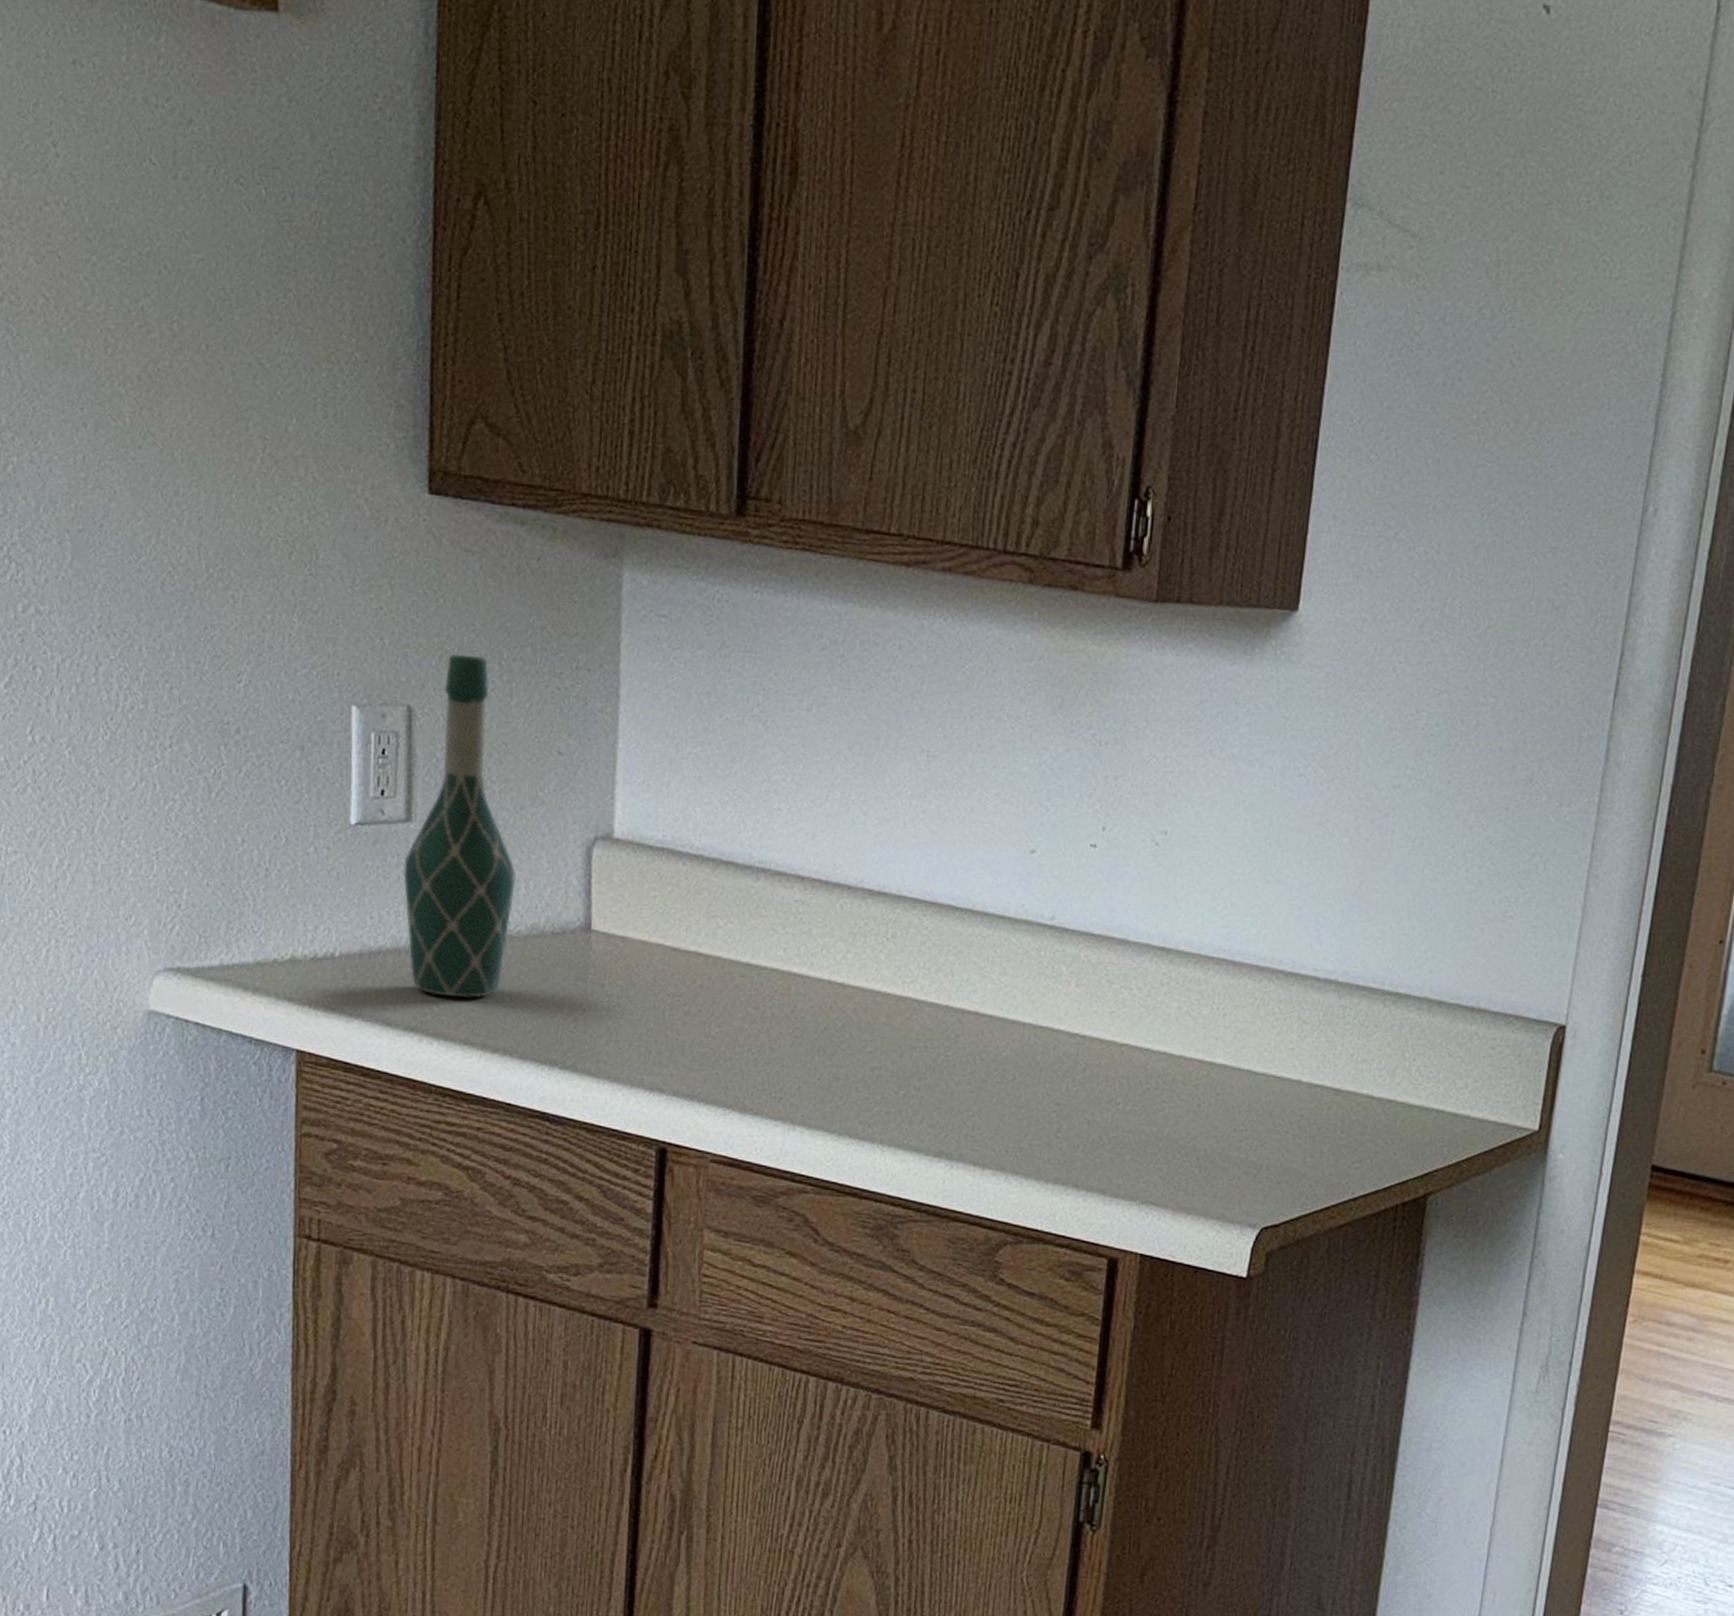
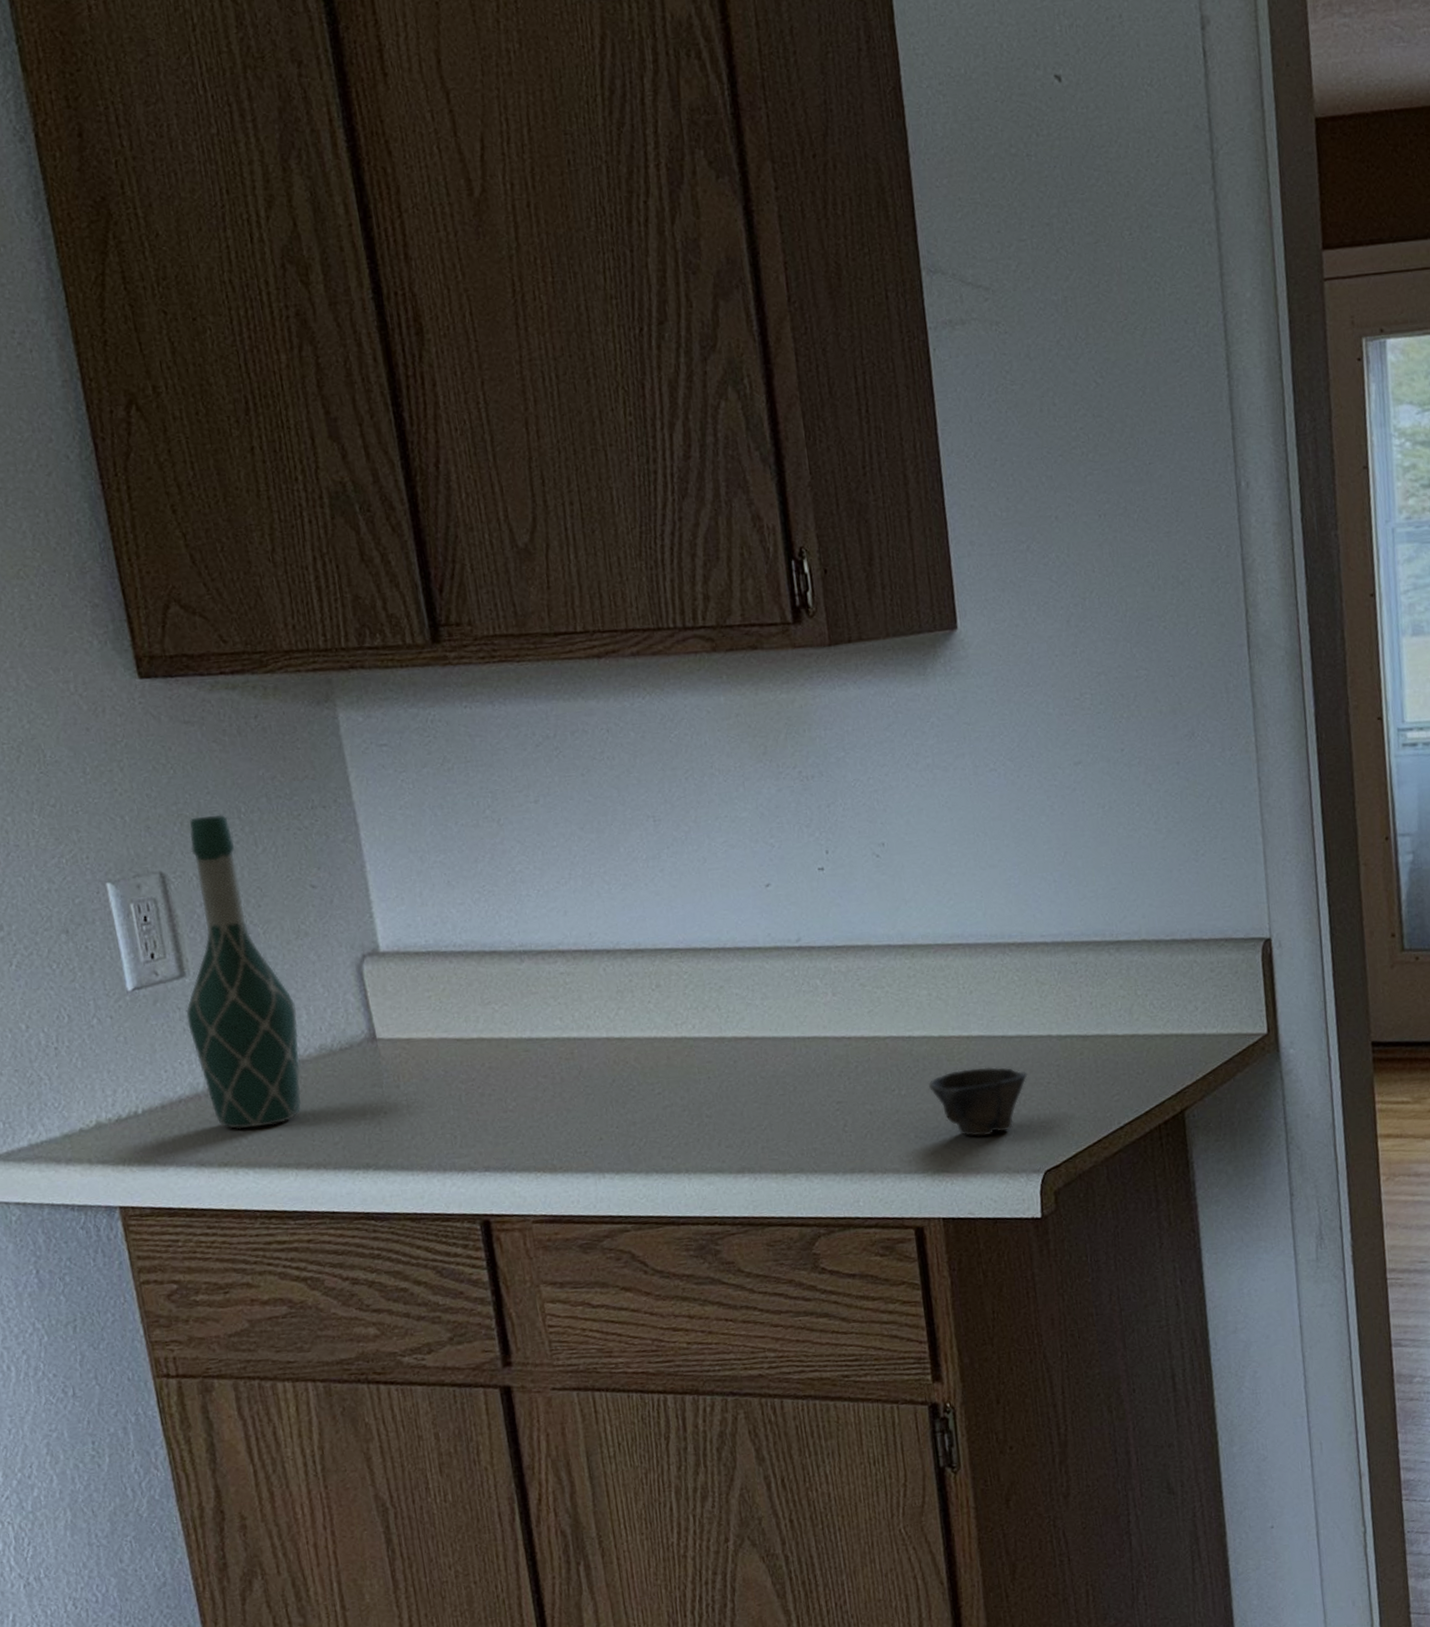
cup: none [1157,1096,1266,1175] -> present [929,1067,1028,1137]

